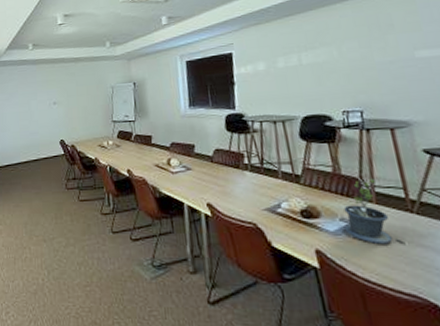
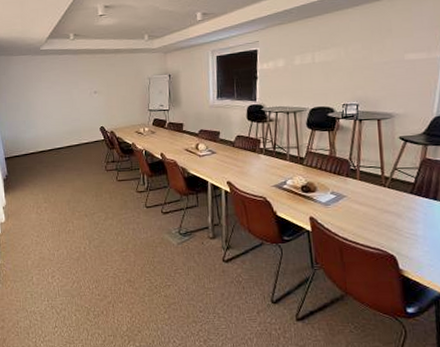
potted plant: present [343,178,406,245] -> none [333,159,377,212]

